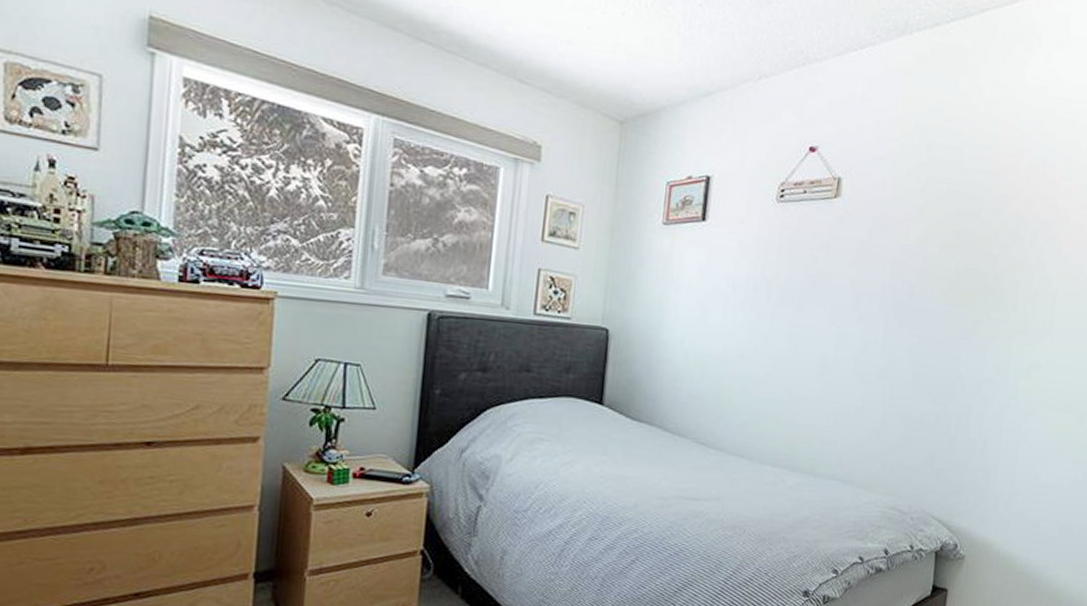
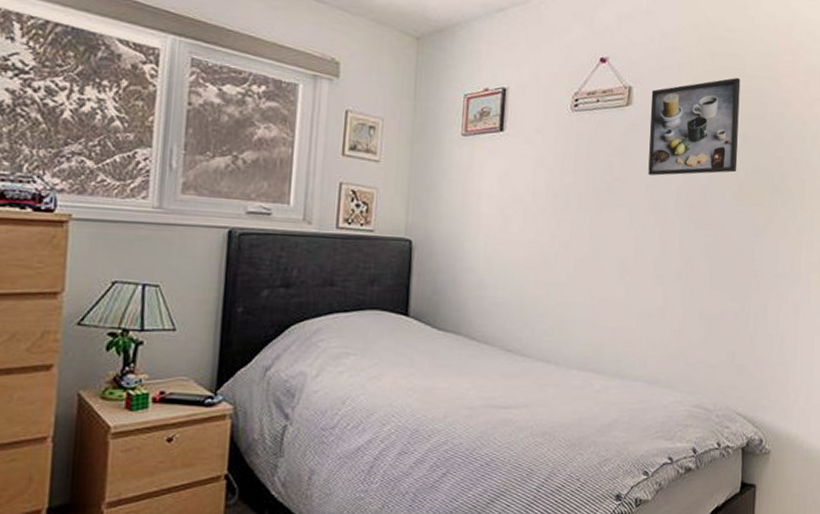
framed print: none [853,170,958,272] -> present [648,77,741,176]

